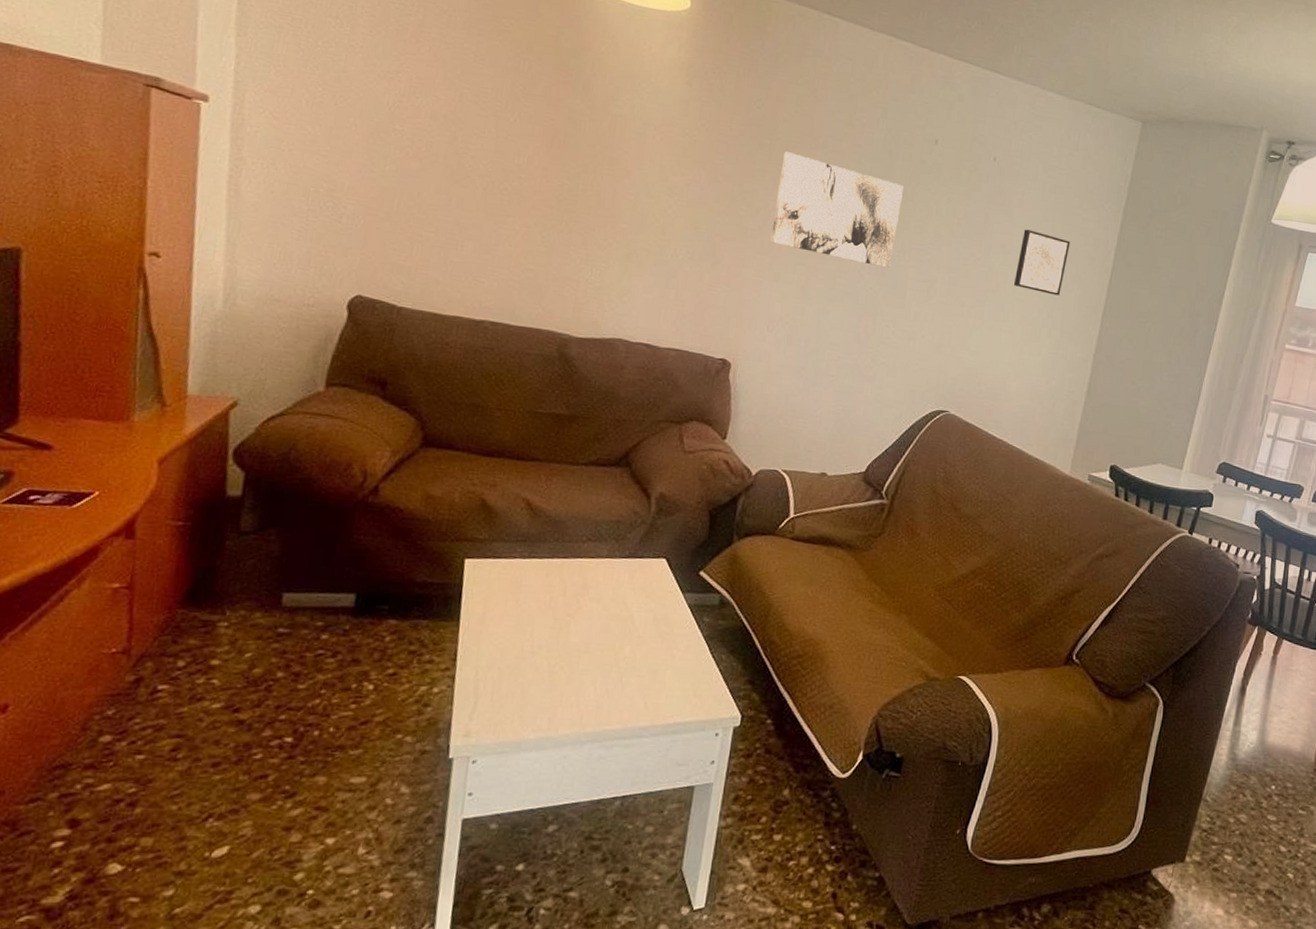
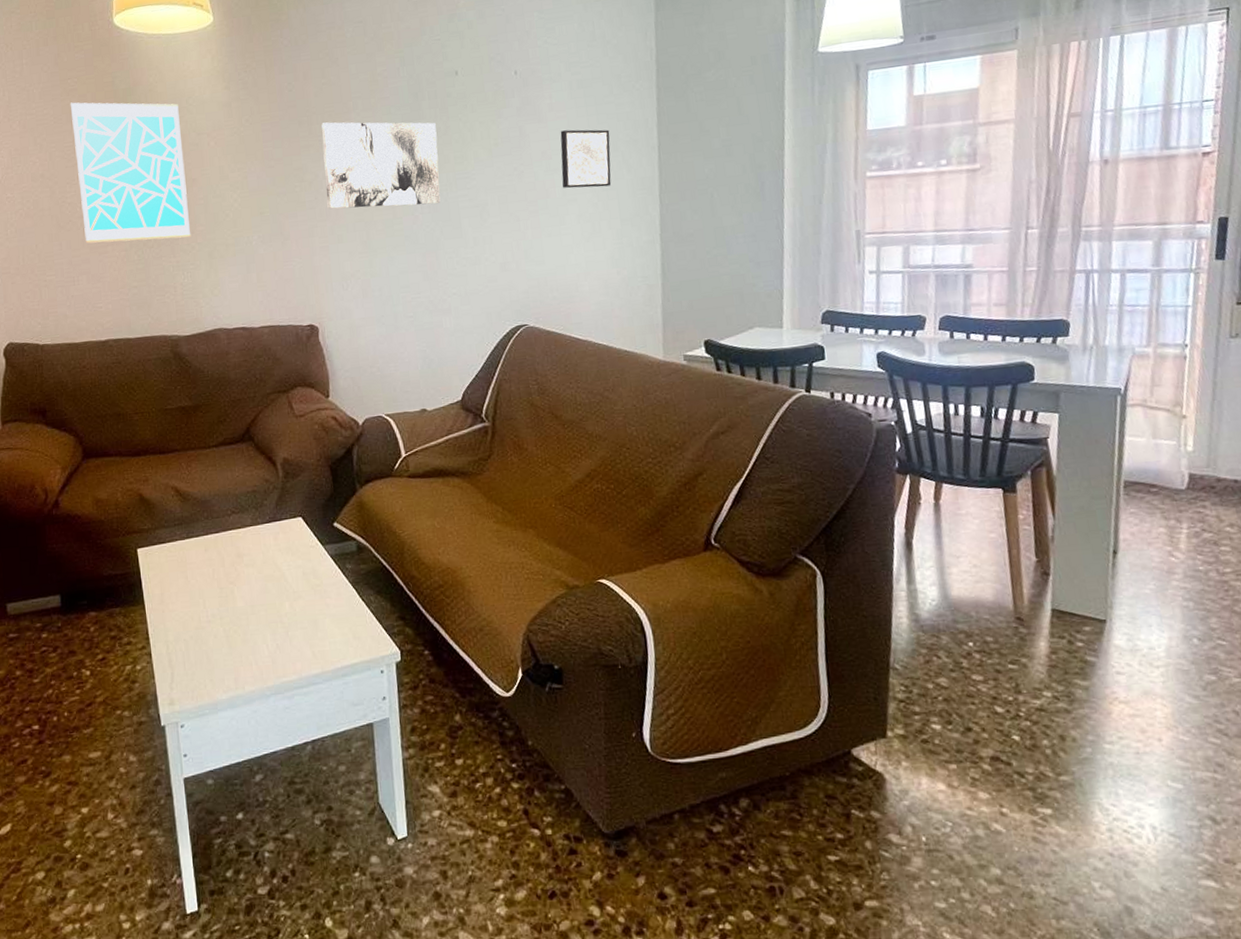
wall art: none [481,44,629,233] -> present [70,102,191,244]

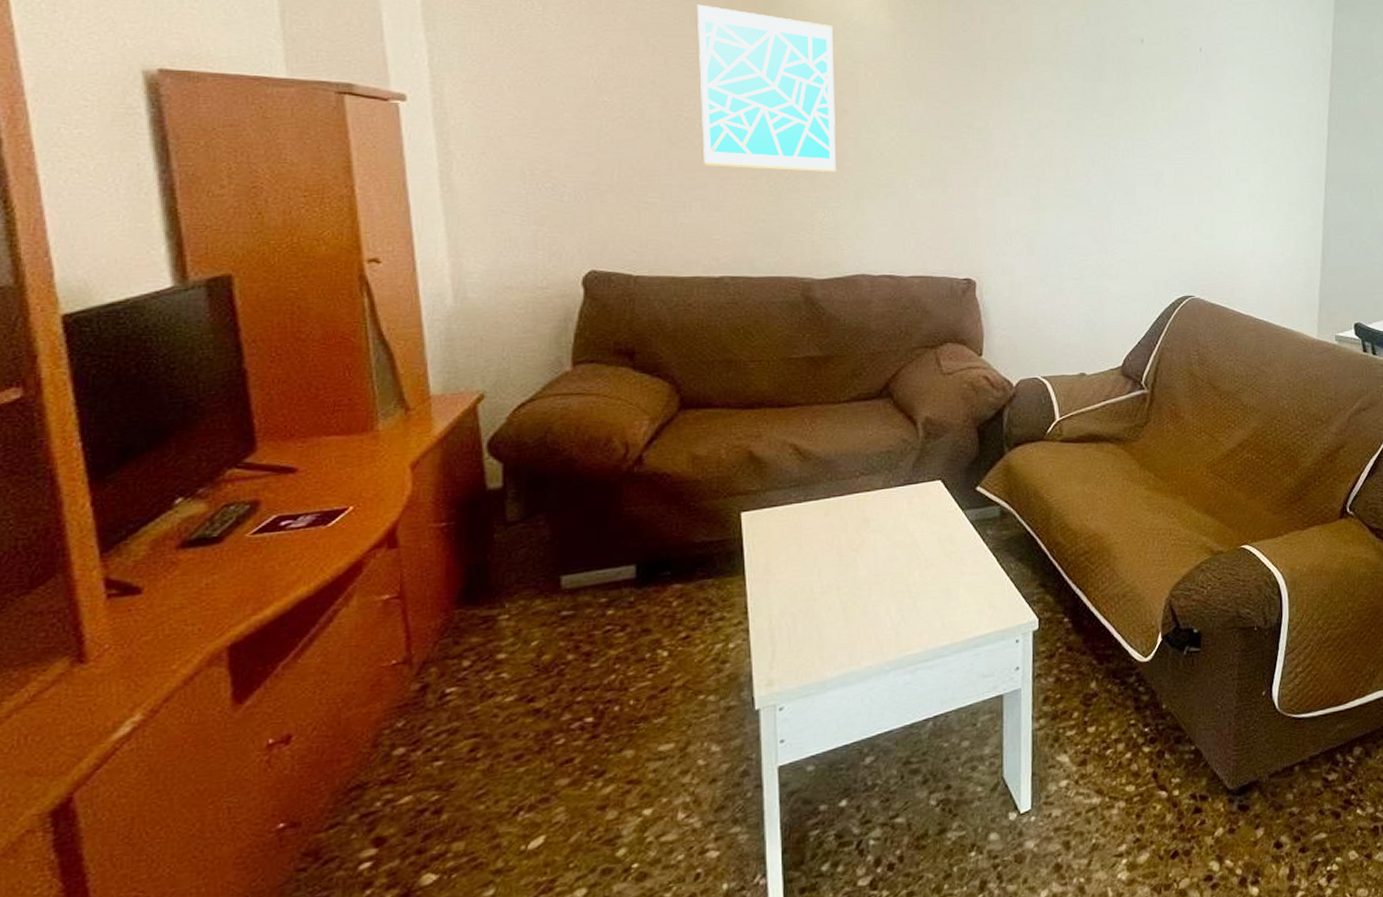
wall art: present [321,122,441,209] -> none [995,70,1118,168]
wall art: present [560,129,612,189] -> none [1237,112,1285,171]

